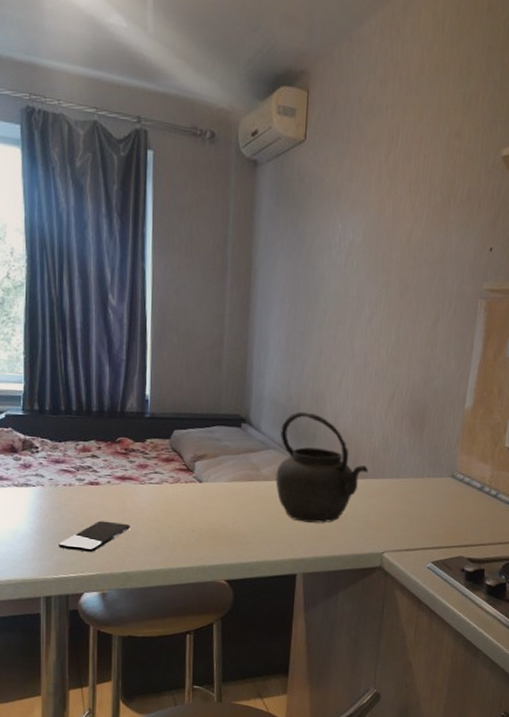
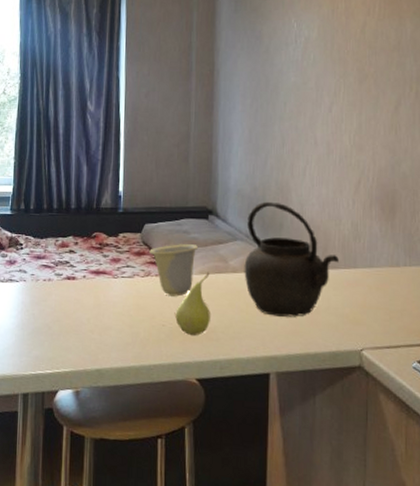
smartphone: present [57,520,130,552] -> none [36,315,104,347]
cup: none [179,451,231,503] -> present [149,244,199,297]
fruit: none [205,479,241,541] -> present [175,272,210,337]

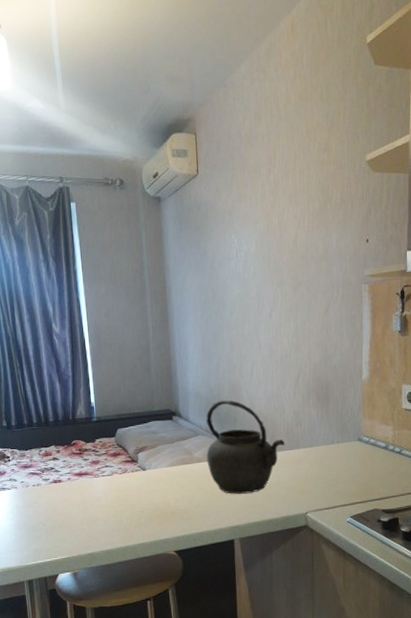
cup: present [149,244,199,297] -> none [124,442,167,487]
fruit: present [175,272,210,337] -> none [152,464,182,518]

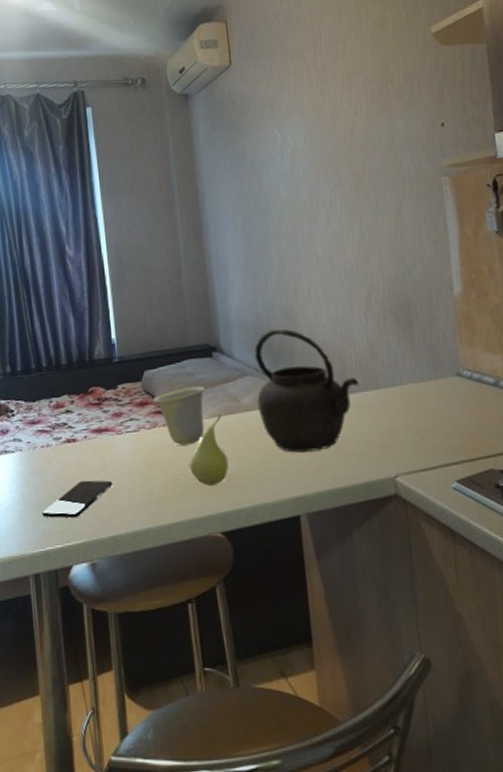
smartphone: none [33,511,91,539] -> present [41,480,113,518]
cup: none [124,442,167,487] -> present [153,386,206,446]
fruit: none [152,464,182,518] -> present [189,414,229,487]

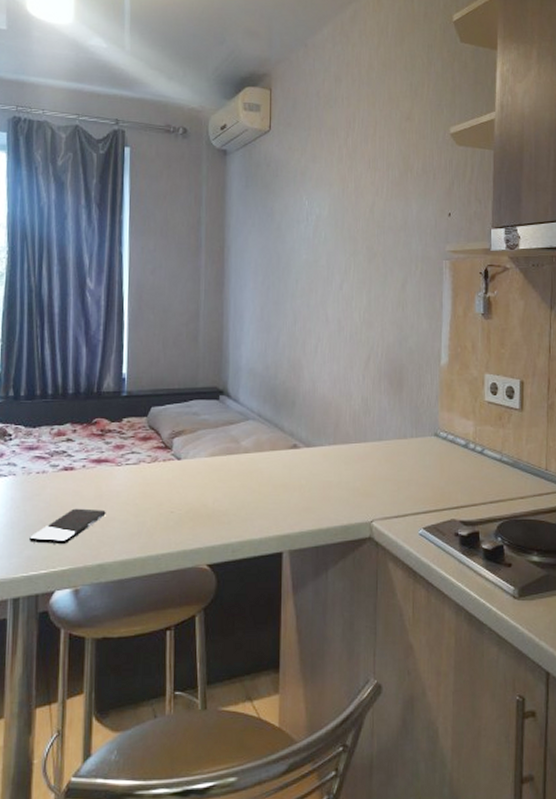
cup: present [153,386,206,446] -> none [156,426,209,481]
fruit: present [189,414,229,487] -> none [185,454,222,521]
kettle: present [254,329,359,453] -> none [256,379,350,494]

